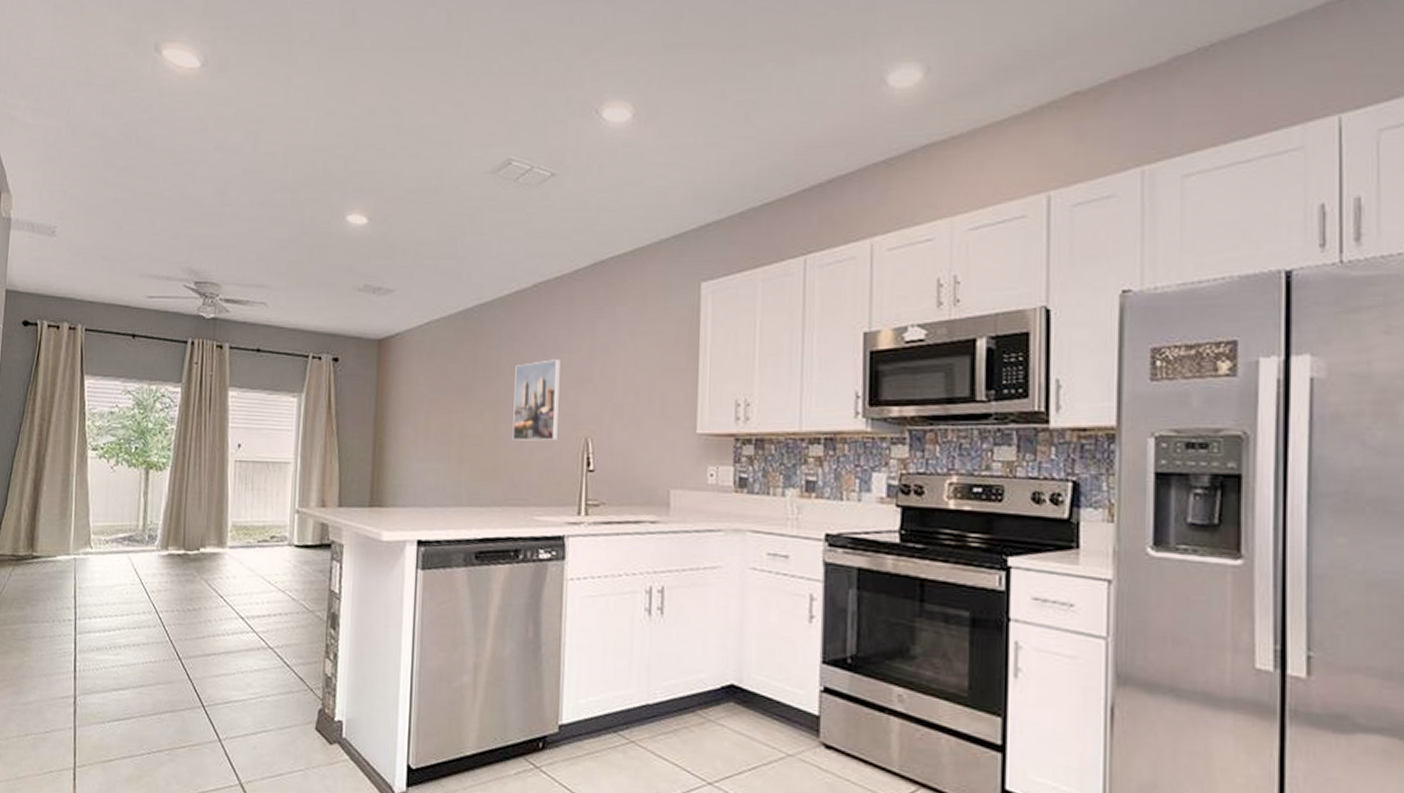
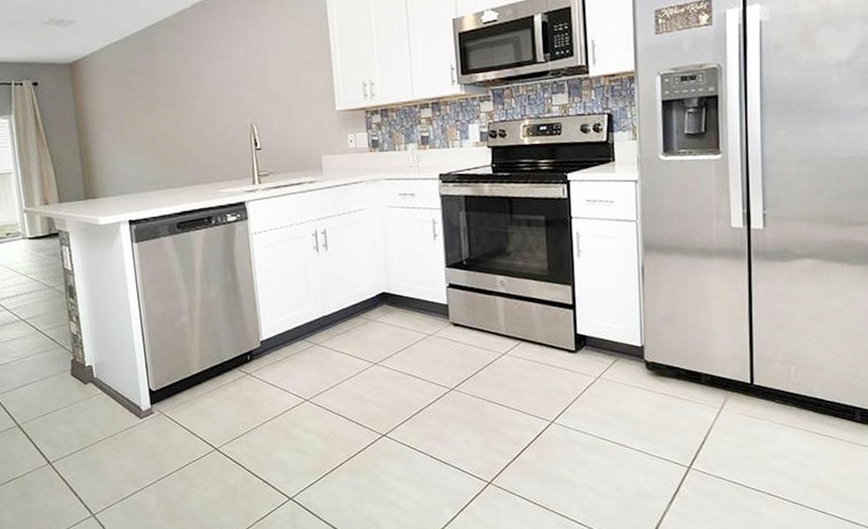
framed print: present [512,359,560,441] -> none [187,64,229,133]

